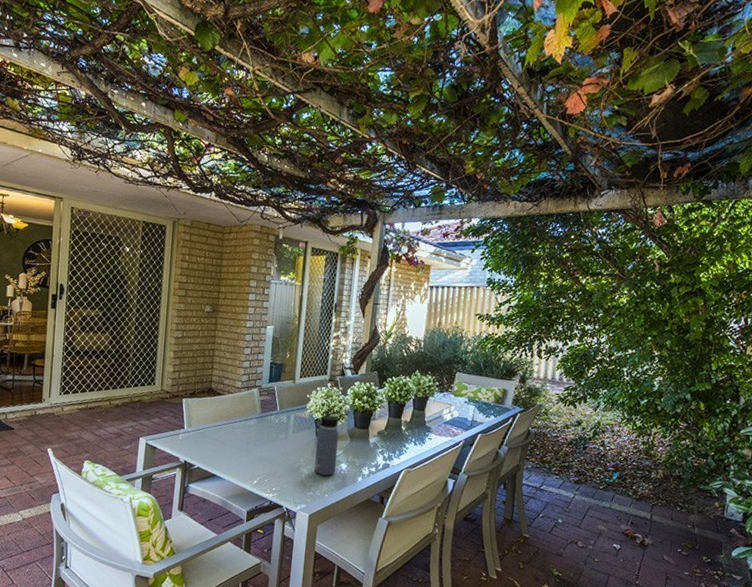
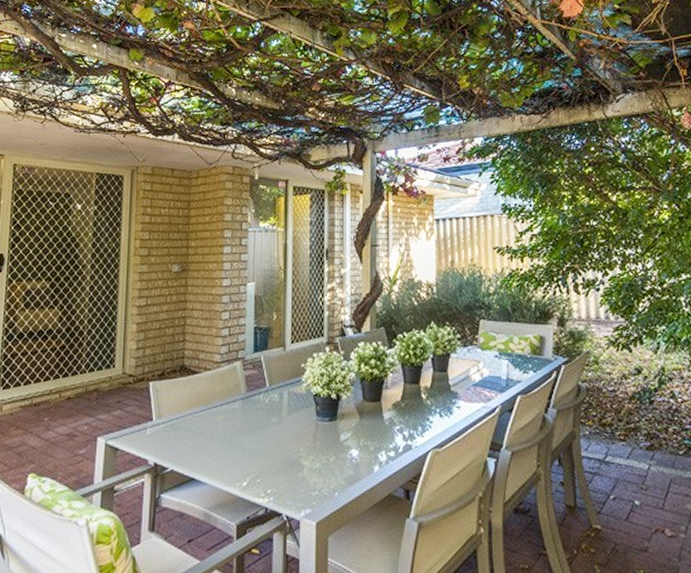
water bottle: present [314,412,341,476] -> none [317,383,346,467]

